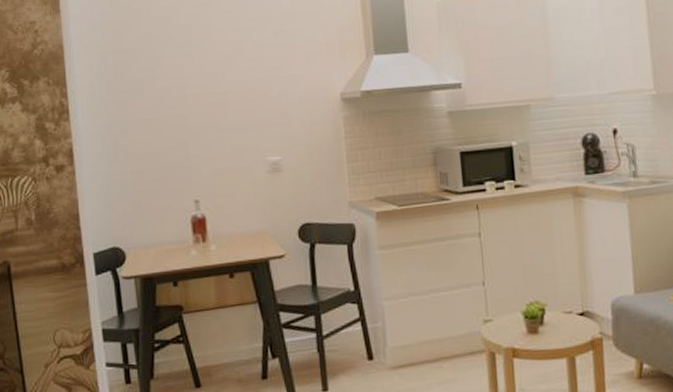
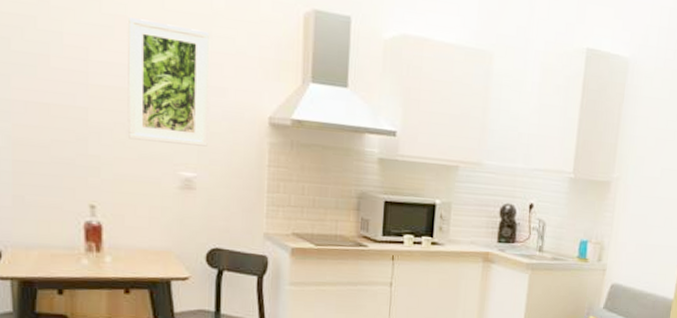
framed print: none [214,30,289,136] -> present [127,17,210,147]

